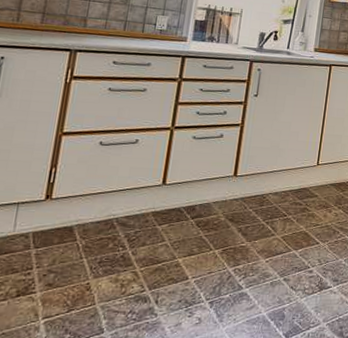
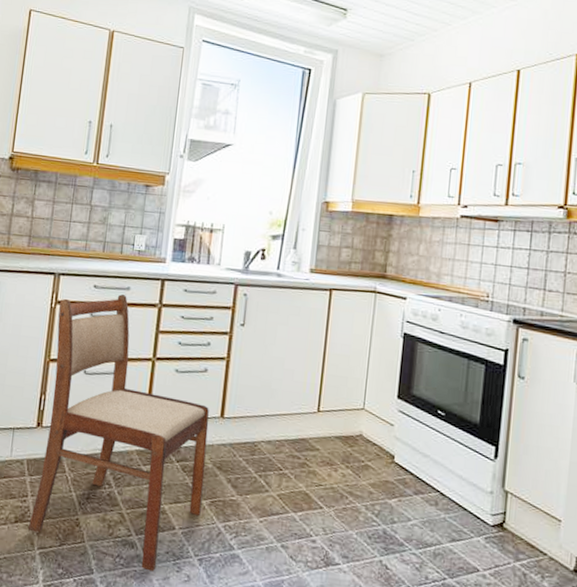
dining chair: none [31,70,224,321] -> present [27,294,209,572]

